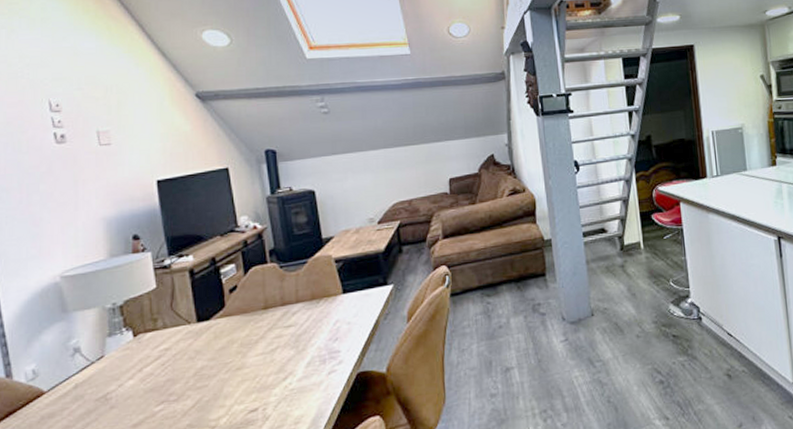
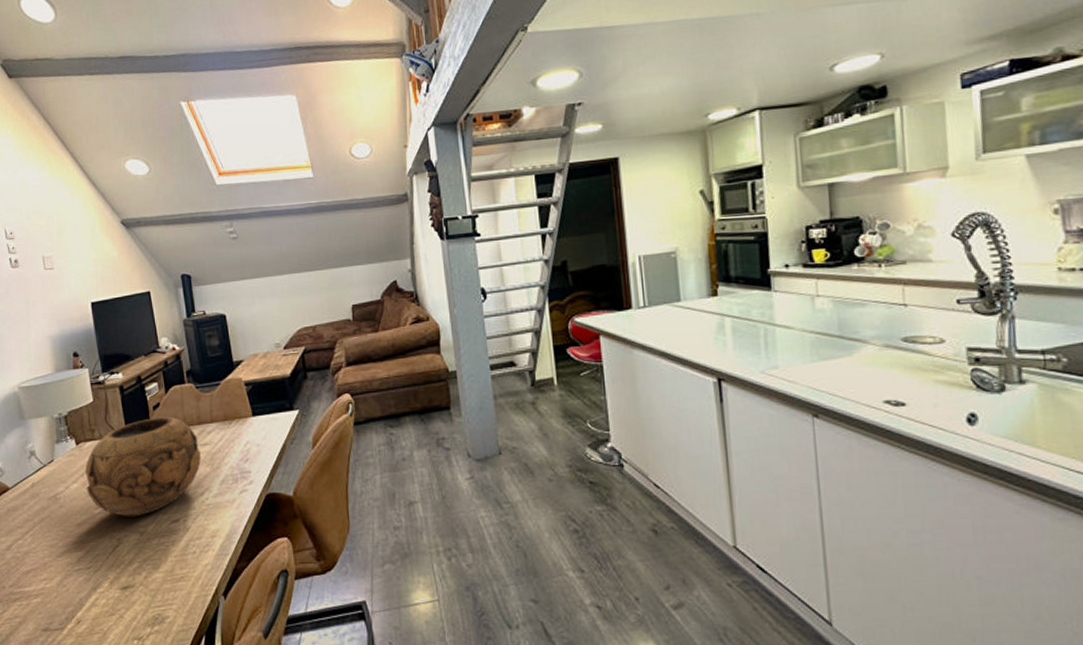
decorative bowl: none [144,300,284,412] -> present [85,417,201,517]

